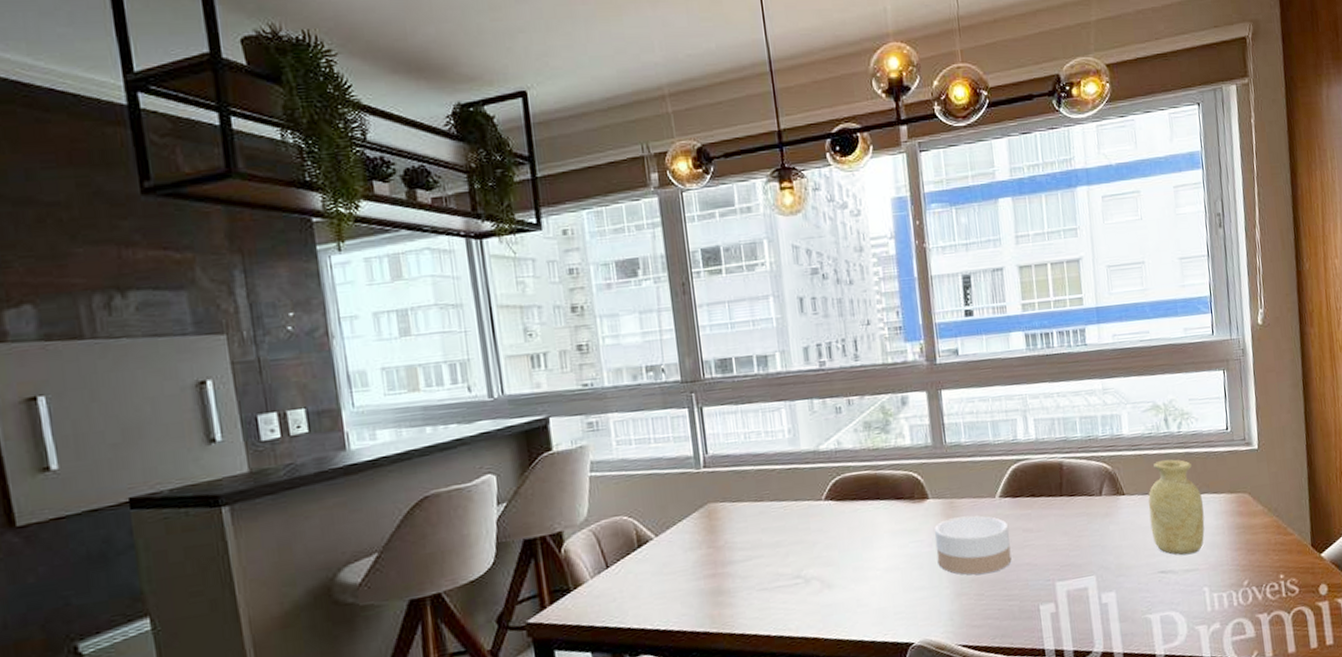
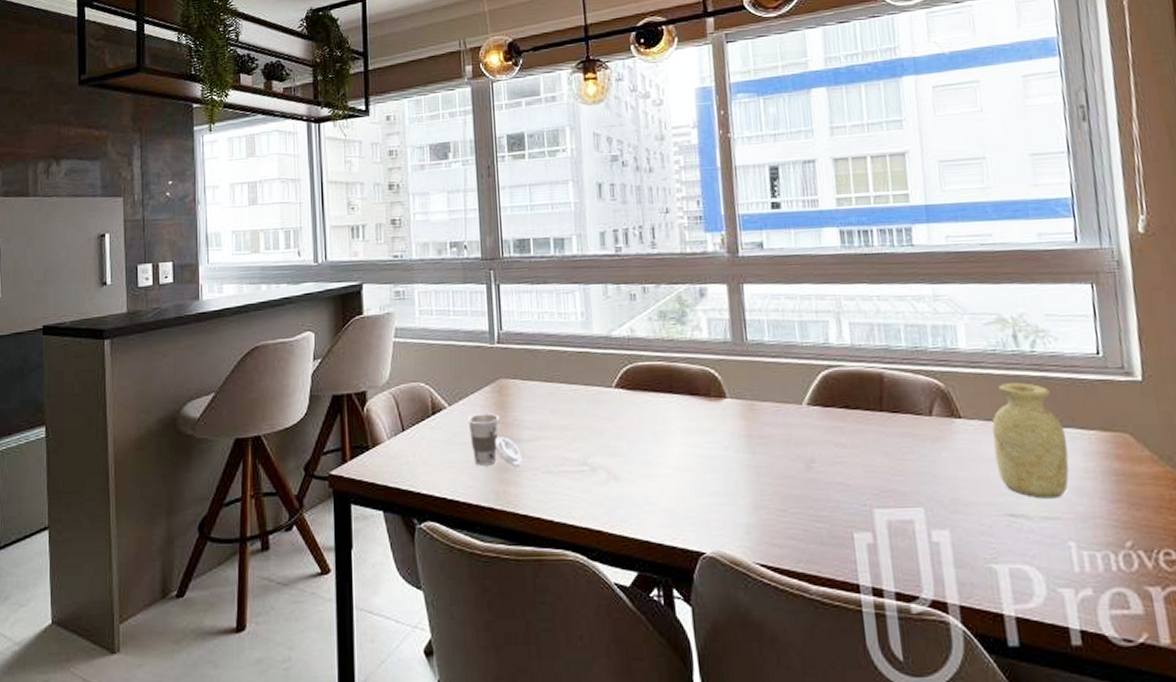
cup: none [675,538,736,593] -> present [466,413,522,466]
bowl: present [935,515,1012,575] -> none [732,421,820,488]

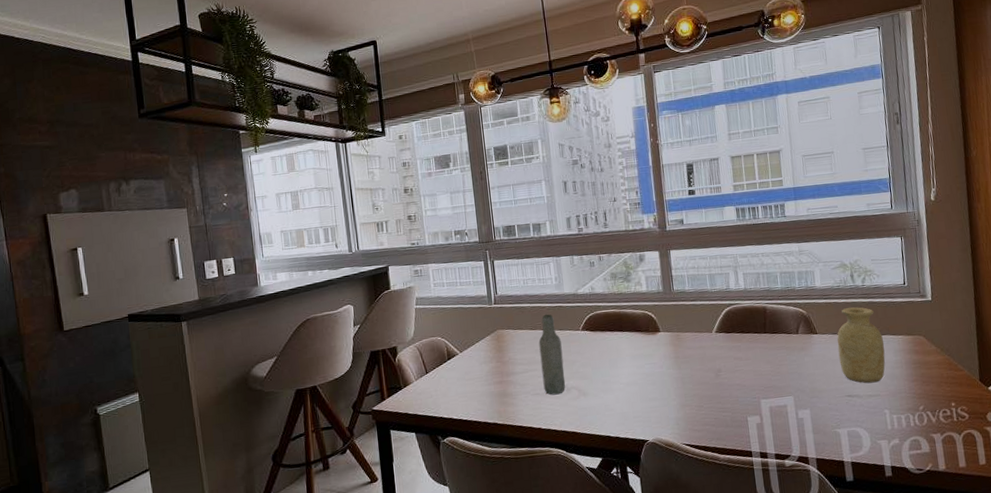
cup: present [466,413,522,466] -> none [474,355,516,394]
bottle: none [555,361,590,476] -> present [538,314,566,395]

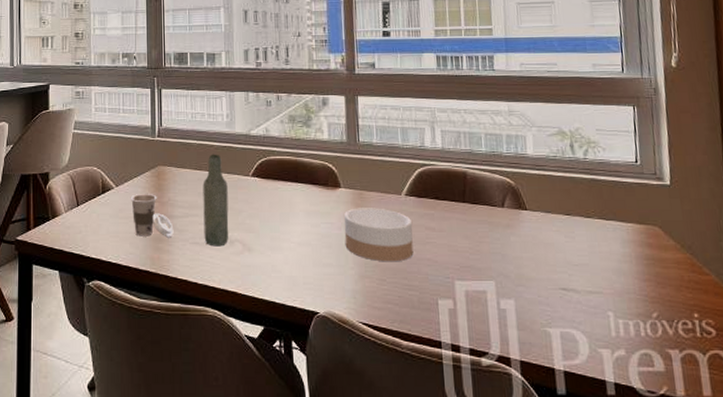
cup: none [474,355,516,394] -> present [130,194,174,238]
bowl: none [665,345,725,391] -> present [344,208,414,262]
vase: present [837,307,885,384] -> none [551,183,611,277]

